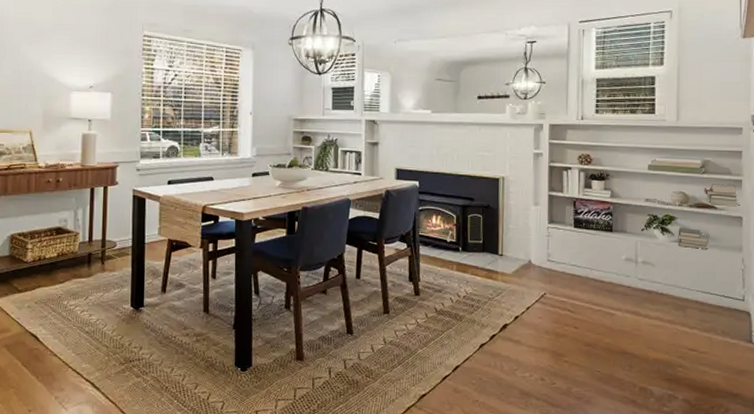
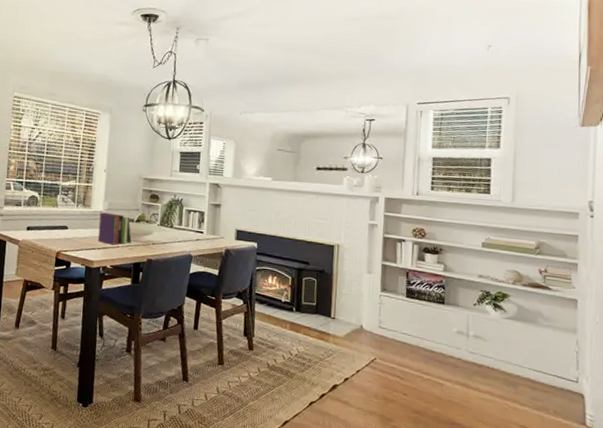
books: none [247,159,284,194] -> present [97,212,132,245]
books: present [678,228,709,249] -> none [510,306,542,328]

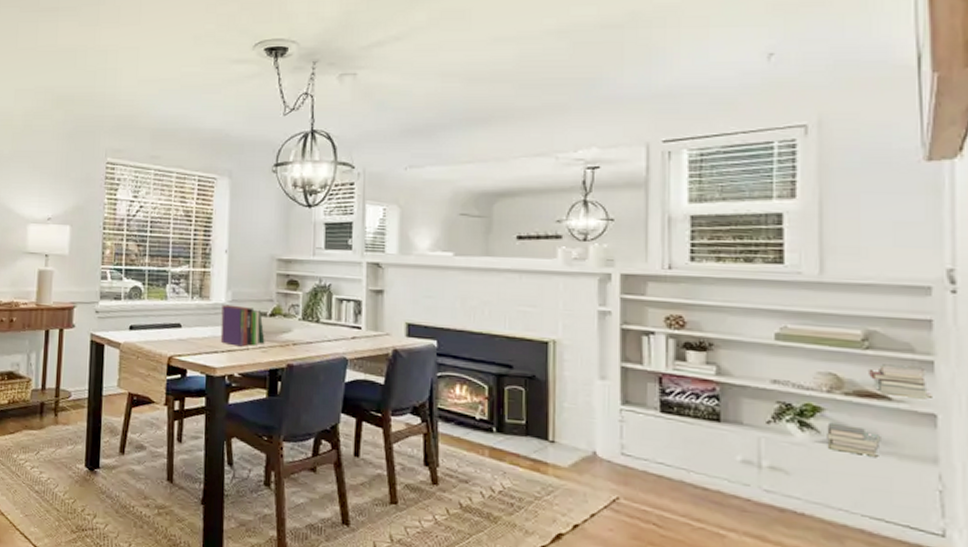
books: none [510,306,542,328] -> present [827,424,879,457]

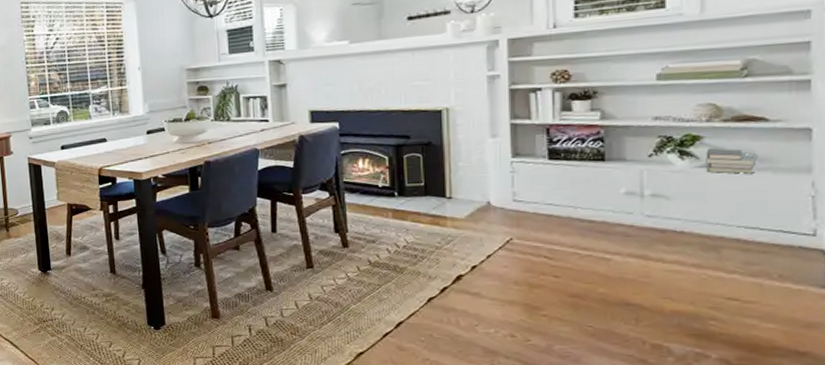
books: present [220,304,265,347] -> none [141,115,183,152]
books: present [869,364,932,400] -> none [747,87,808,117]

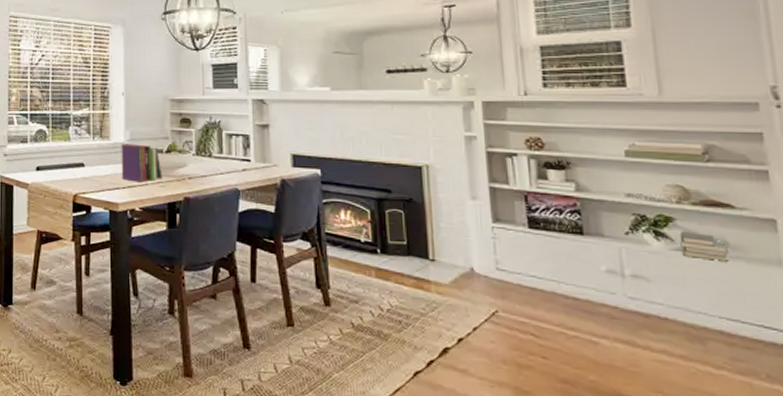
books: none [141,115,183,152] -> present [121,143,163,183]

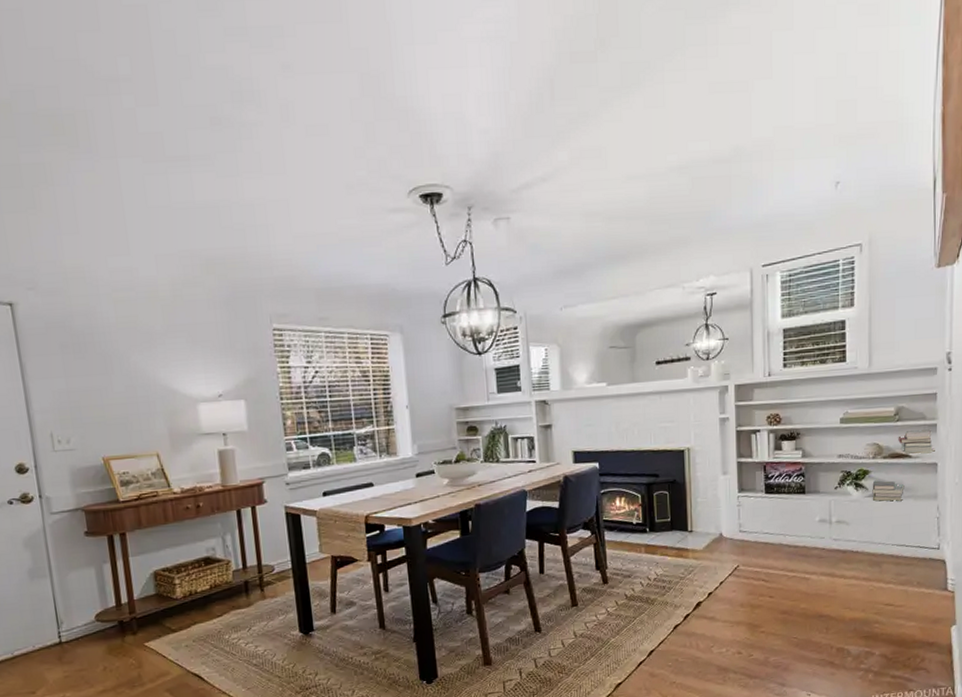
books: present [121,143,163,183] -> none [409,457,453,496]
books: none [711,175,771,206] -> present [898,430,935,455]

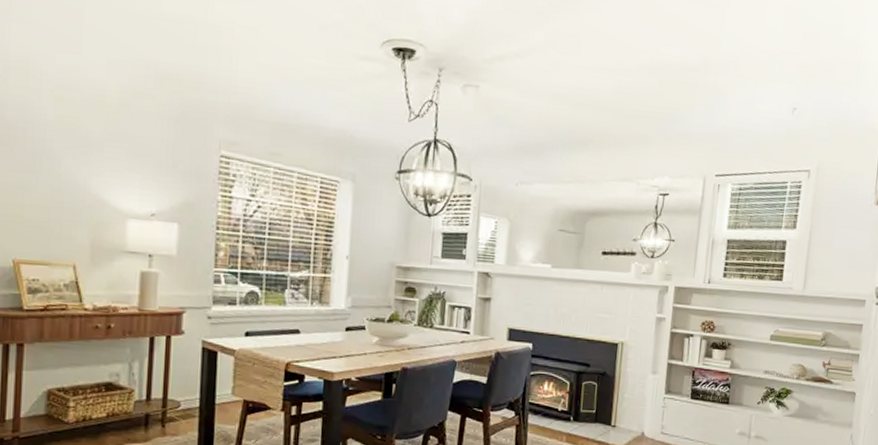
books: present [872,481,903,502] -> none [792,402,822,425]

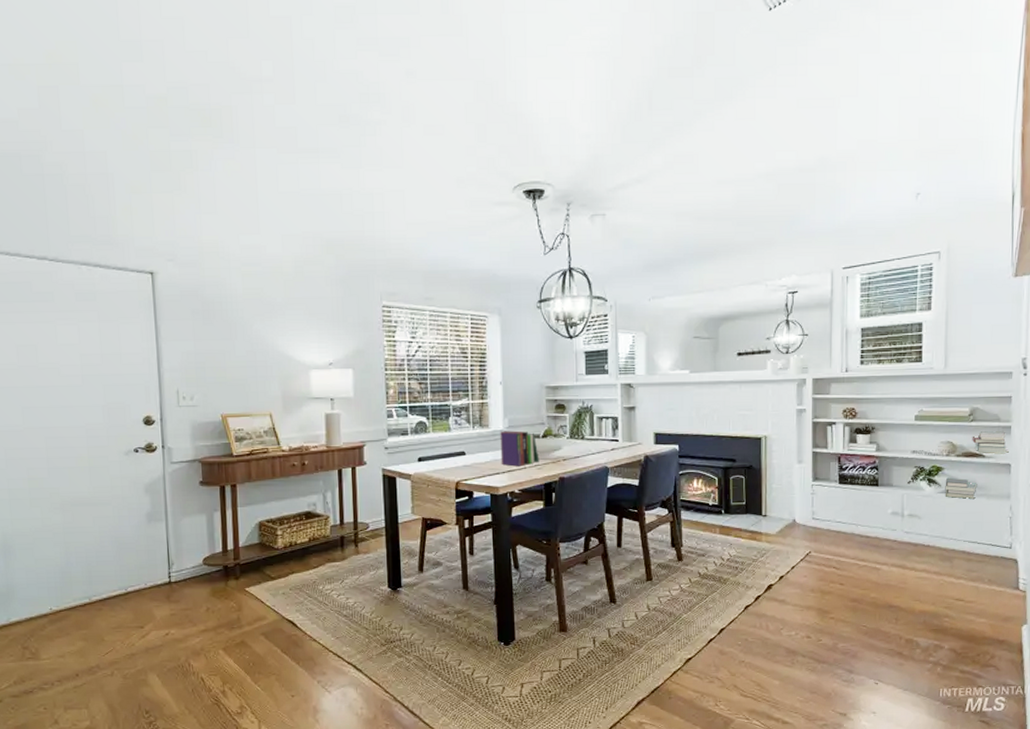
books: none [339,310,382,352] -> present [500,430,539,467]
books: none [792,402,822,425] -> present [945,478,976,499]

